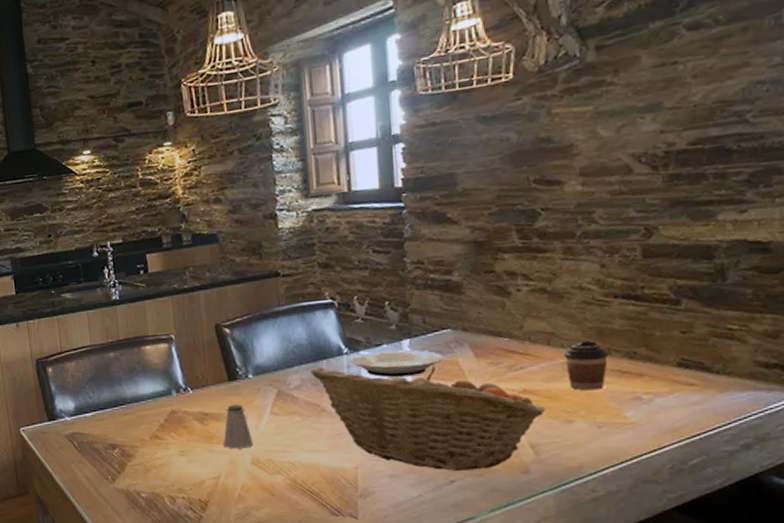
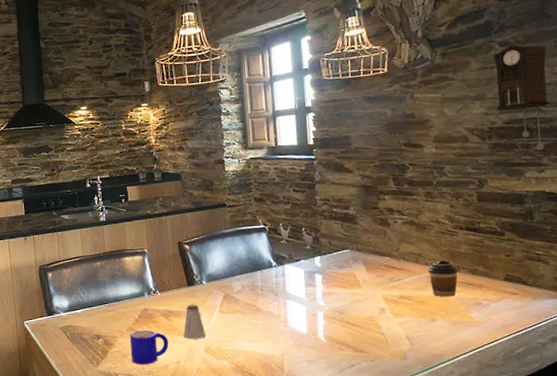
mug: none [153,437,205,481] -> present [129,330,169,365]
fruit basket: present [310,367,546,471] -> none [249,277,417,357]
plate: present [350,349,443,377] -> none [277,264,344,285]
pendulum clock: none [677,25,763,181] -> present [493,44,549,150]

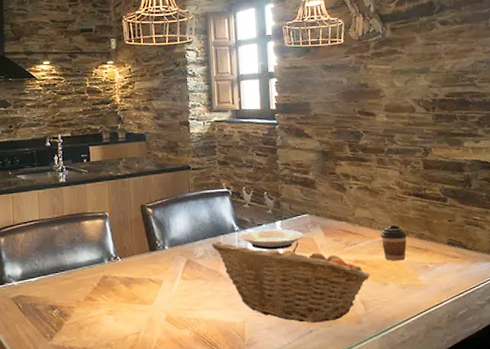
mug: present [129,330,169,365] -> none [87,299,128,337]
saltshaker: present [183,304,206,340] -> none [144,271,168,308]
fruit basket: none [249,277,417,357] -> present [211,241,371,323]
plate: none [277,264,344,285] -> present [240,229,304,250]
pendulum clock: present [493,44,549,150] -> none [435,24,482,122]

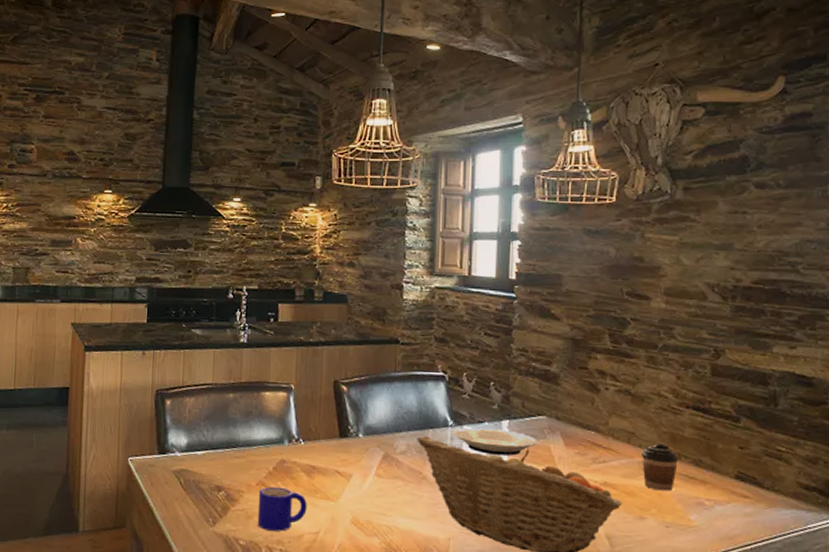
mug: none [87,299,128,337] -> present [257,486,307,531]

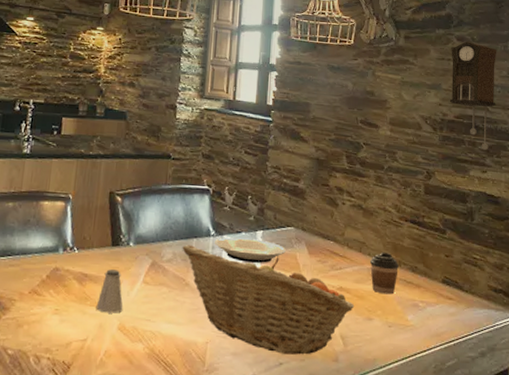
mug: present [257,486,307,531] -> none [27,294,77,339]
saltshaker: none [327,461,356,507] -> present [96,269,123,314]
pendulum clock: none [744,188,813,321] -> present [449,41,497,150]

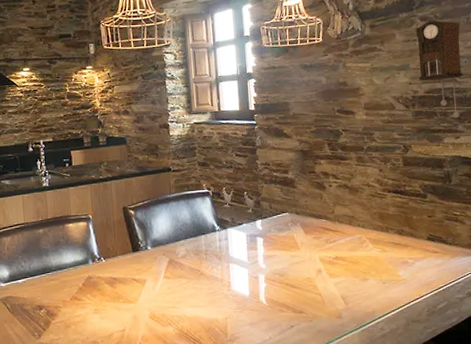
saltshaker: present [96,269,123,314] -> none [128,271,151,307]
fruit basket: present [182,245,355,355] -> none [193,240,351,319]
plate: present [215,237,286,263] -> none [221,227,284,248]
coffee cup: present [369,251,399,295] -> none [359,221,387,257]

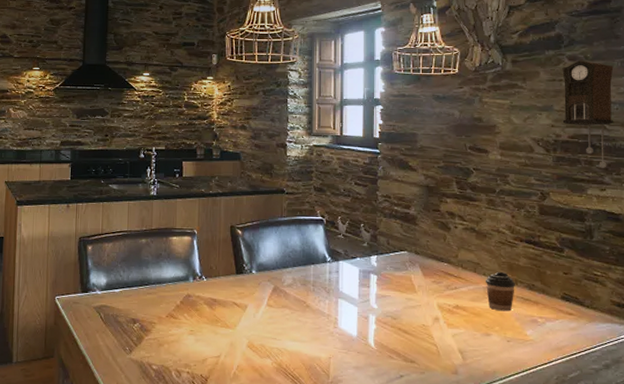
coffee cup: none [359,221,387,257] -> present [485,271,515,312]

